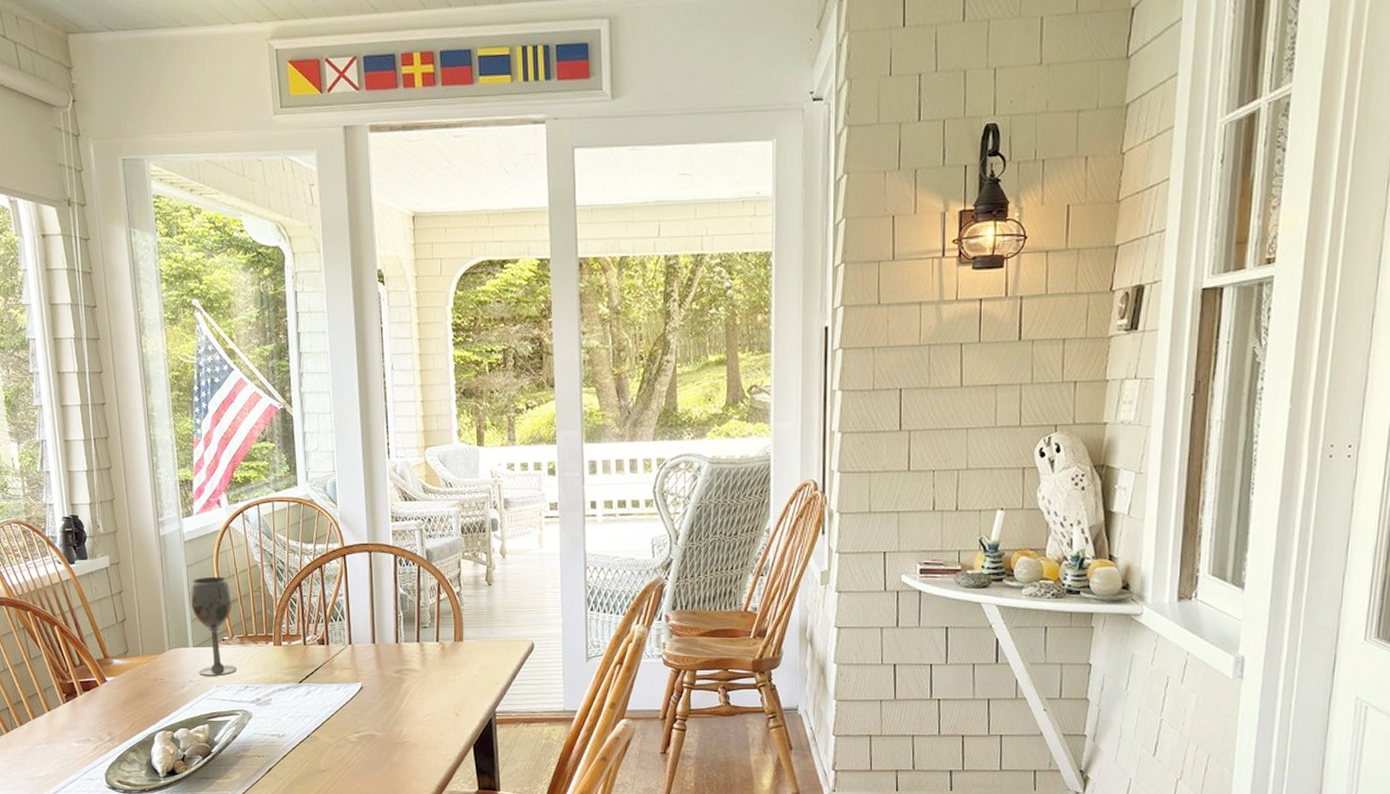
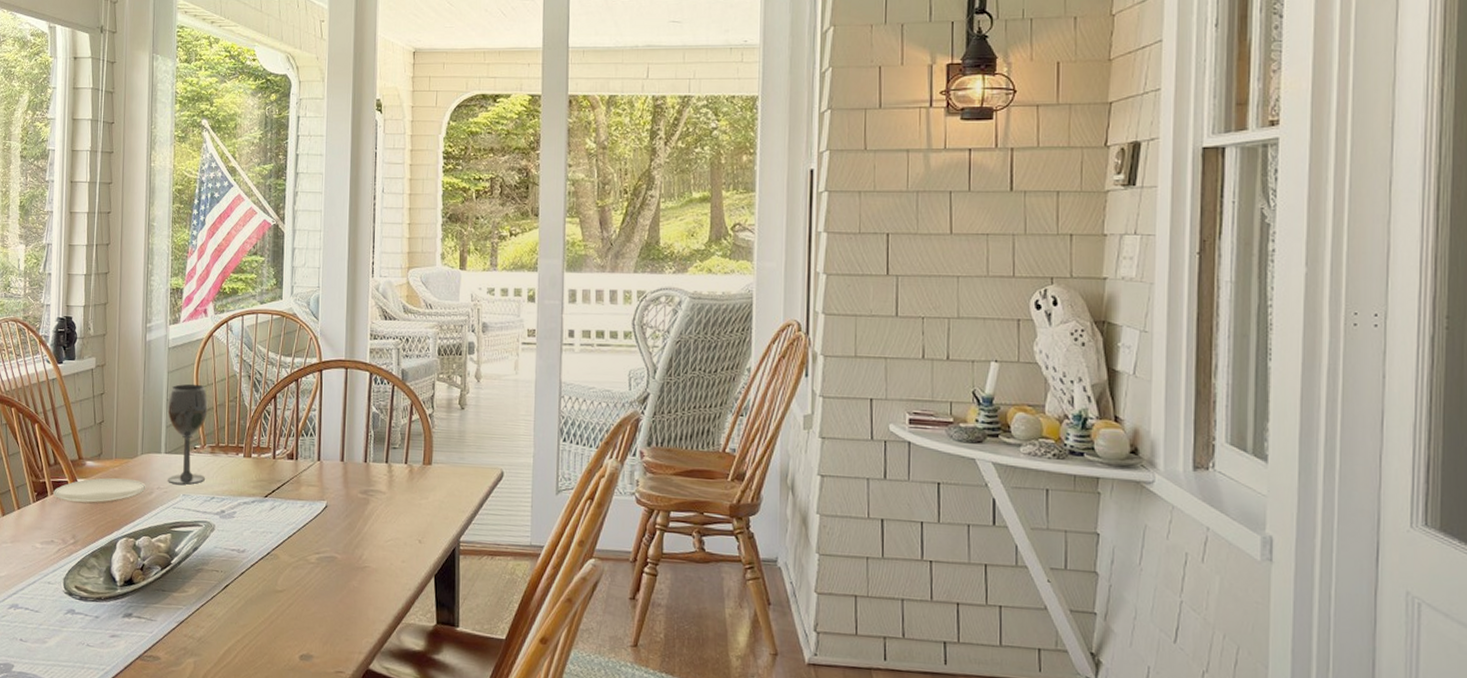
plate: none [83,674,179,701] -> present [53,477,147,504]

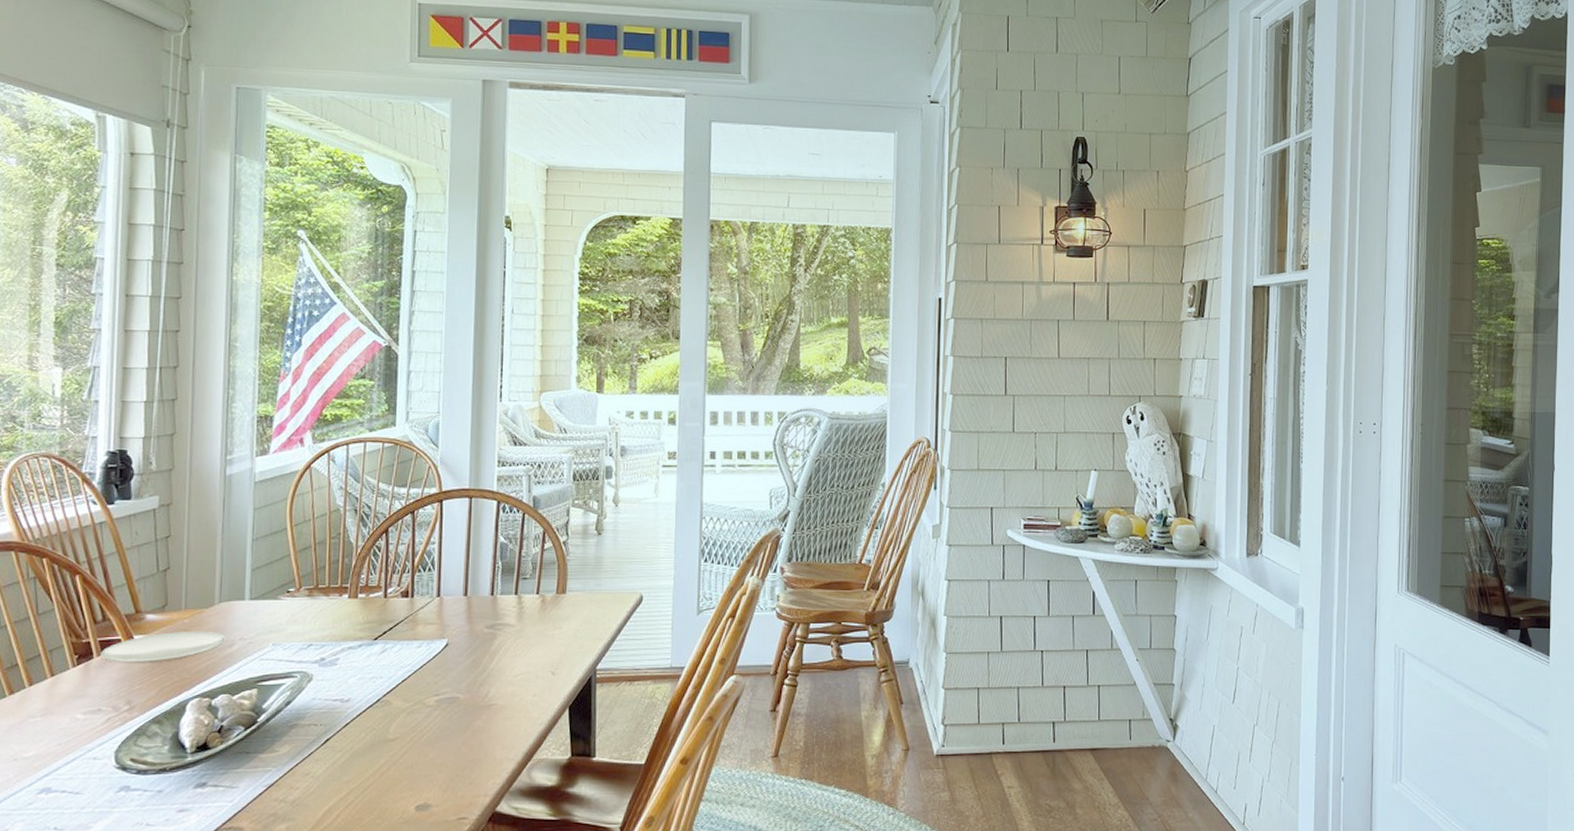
wine glass: present [167,383,208,485] -> none [253,521,305,633]

